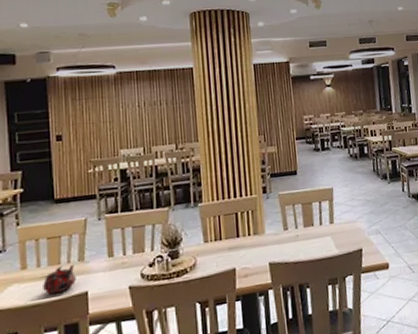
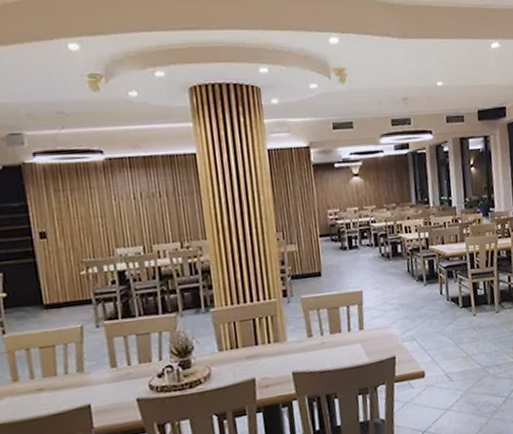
teapot: present [43,264,76,294] -> none [39,375,76,408]

